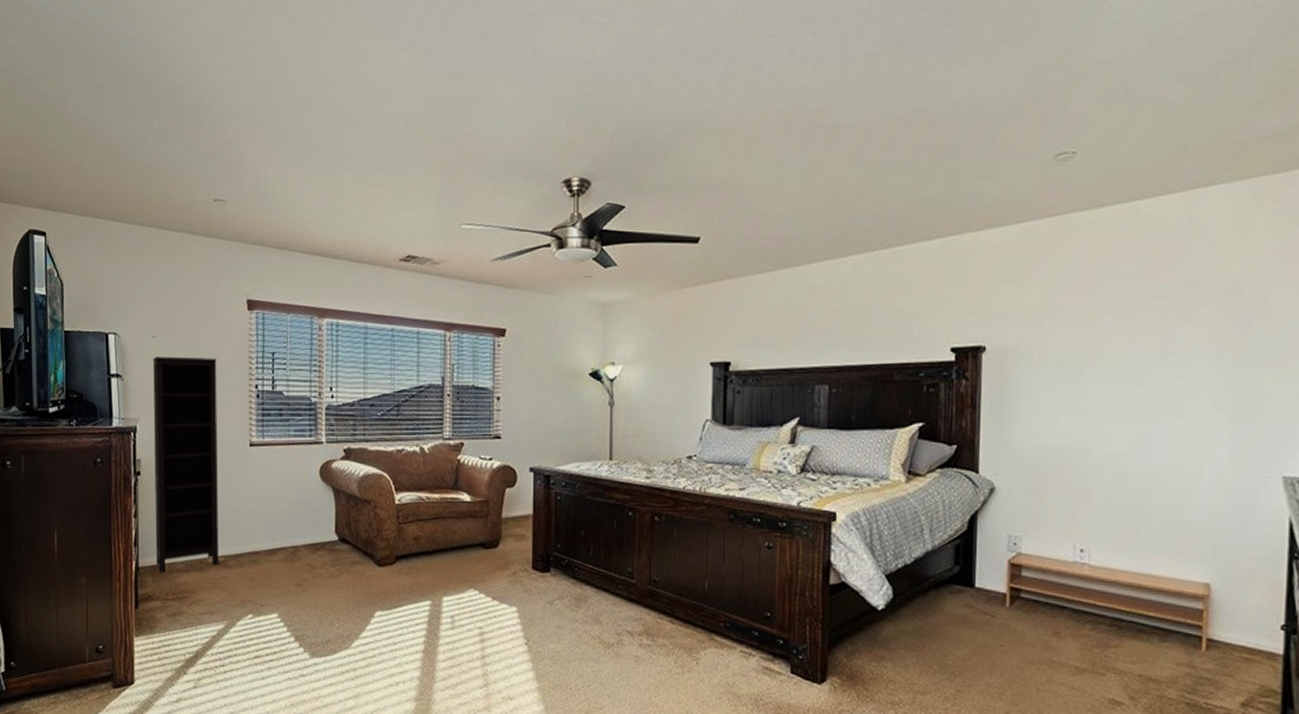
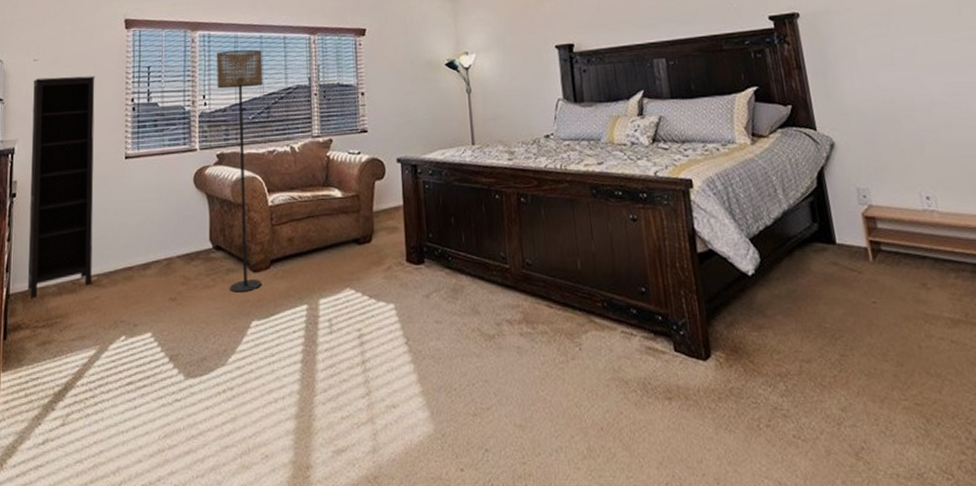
floor lamp: none [345,342,393,584] -> present [217,49,263,293]

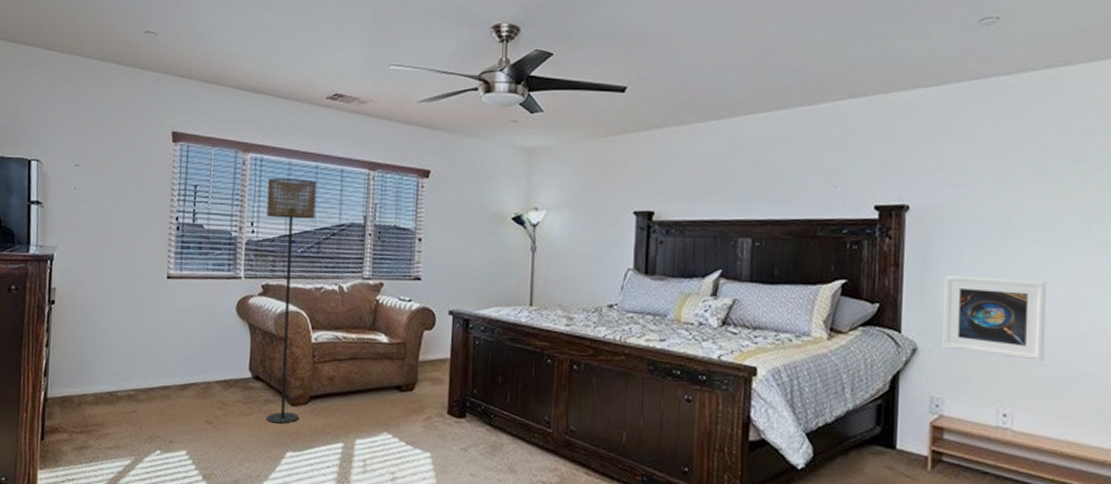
bookcase: present [28,76,95,299] -> none [65,185,139,405]
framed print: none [844,68,951,143] -> present [942,275,1047,361]

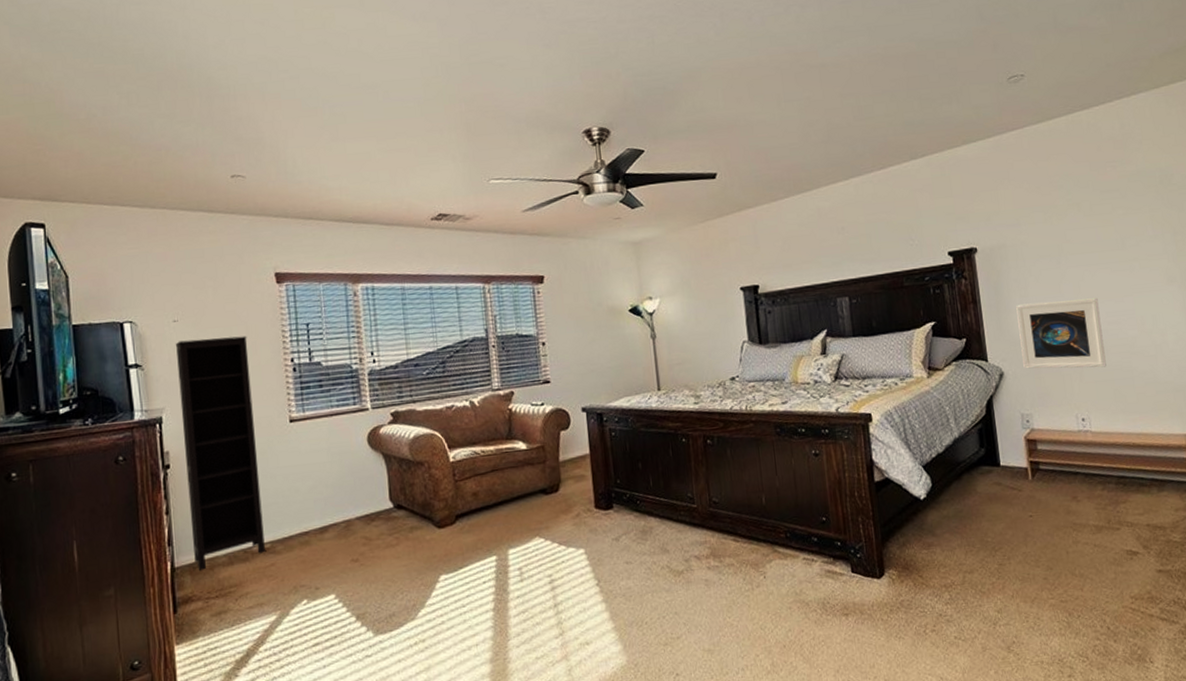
bookcase: none [65,185,139,405] -> present [175,336,265,571]
floor lamp: present [266,178,317,424] -> none [383,301,448,550]

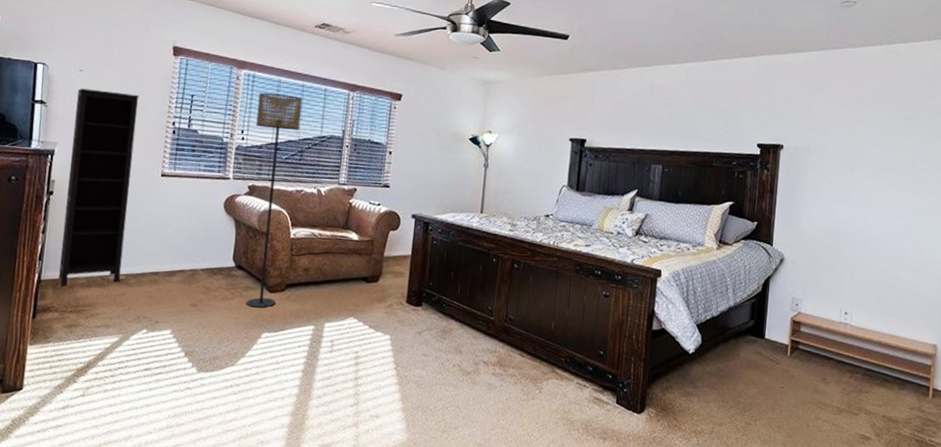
floor lamp: none [383,301,448,550] -> present [246,92,302,308]
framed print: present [1016,298,1107,369] -> none [803,201,881,272]

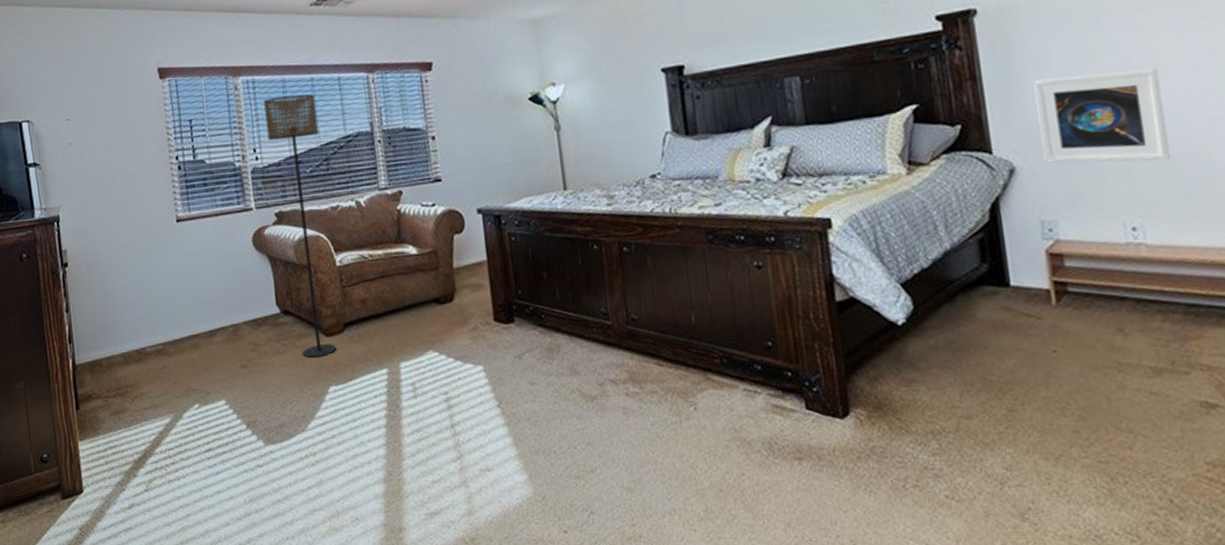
bookcase: present [58,88,139,287] -> none [68,133,158,369]
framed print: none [803,201,881,272] -> present [1033,68,1171,163]

